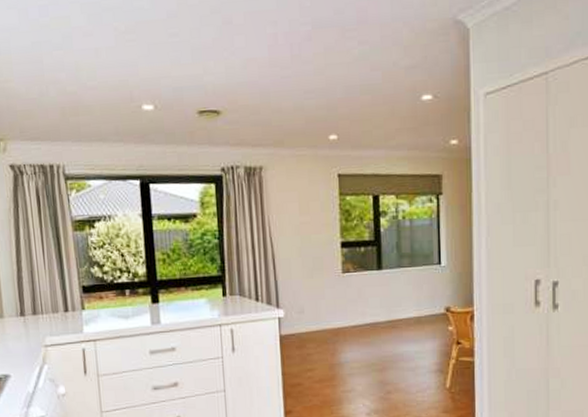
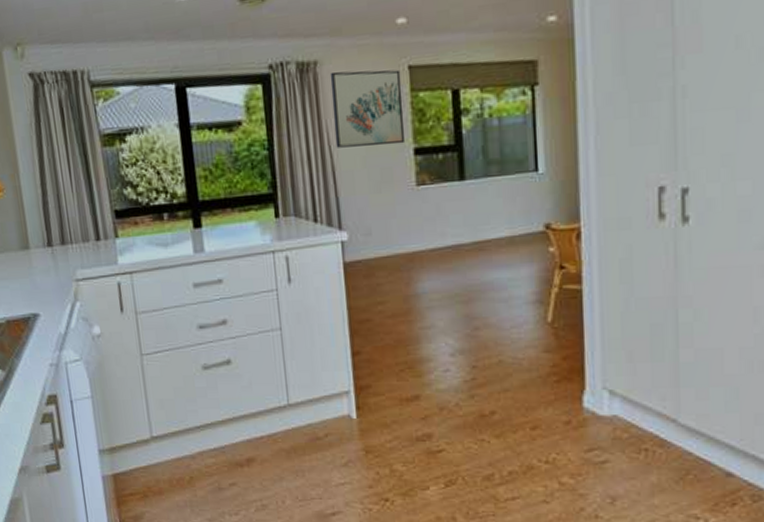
wall art: none [272,176,334,240] -> present [330,69,406,148]

